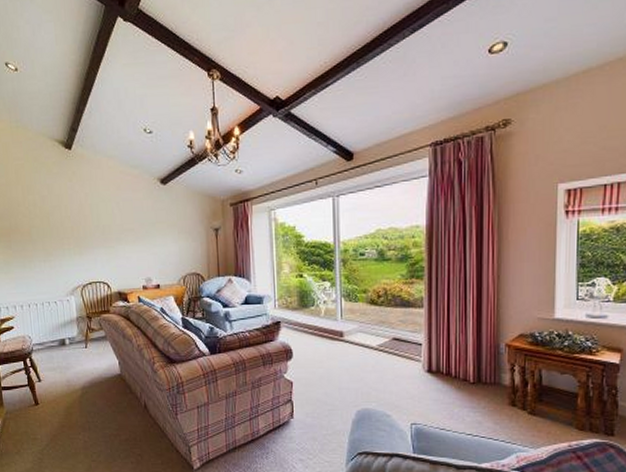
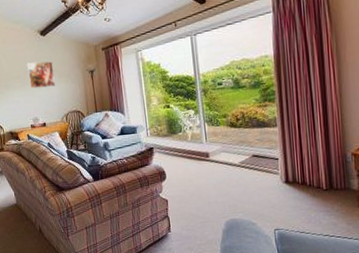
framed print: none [143,214,174,245] -> present [27,61,56,89]

